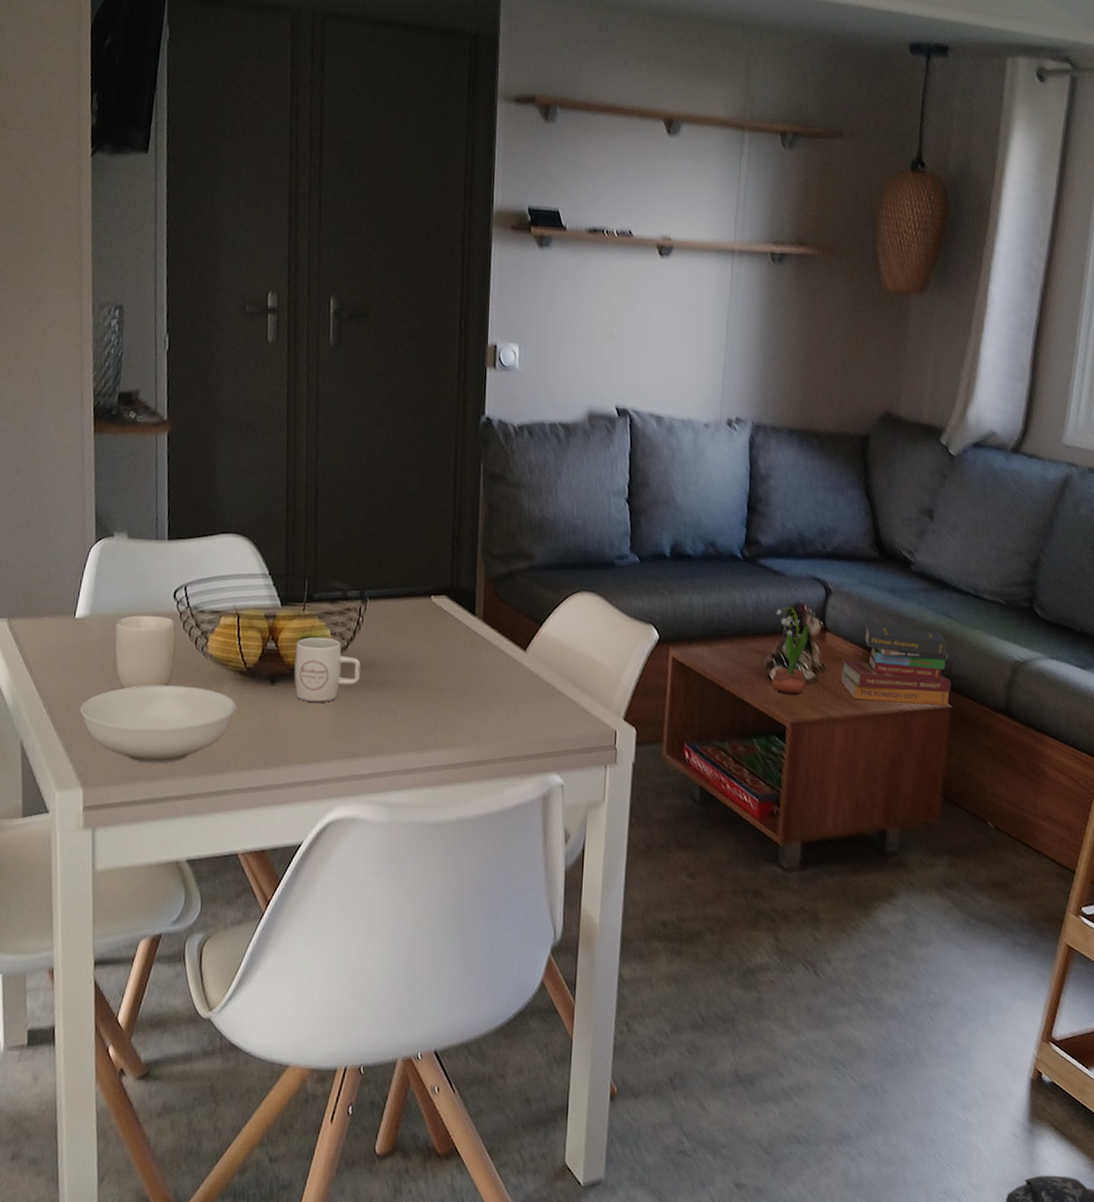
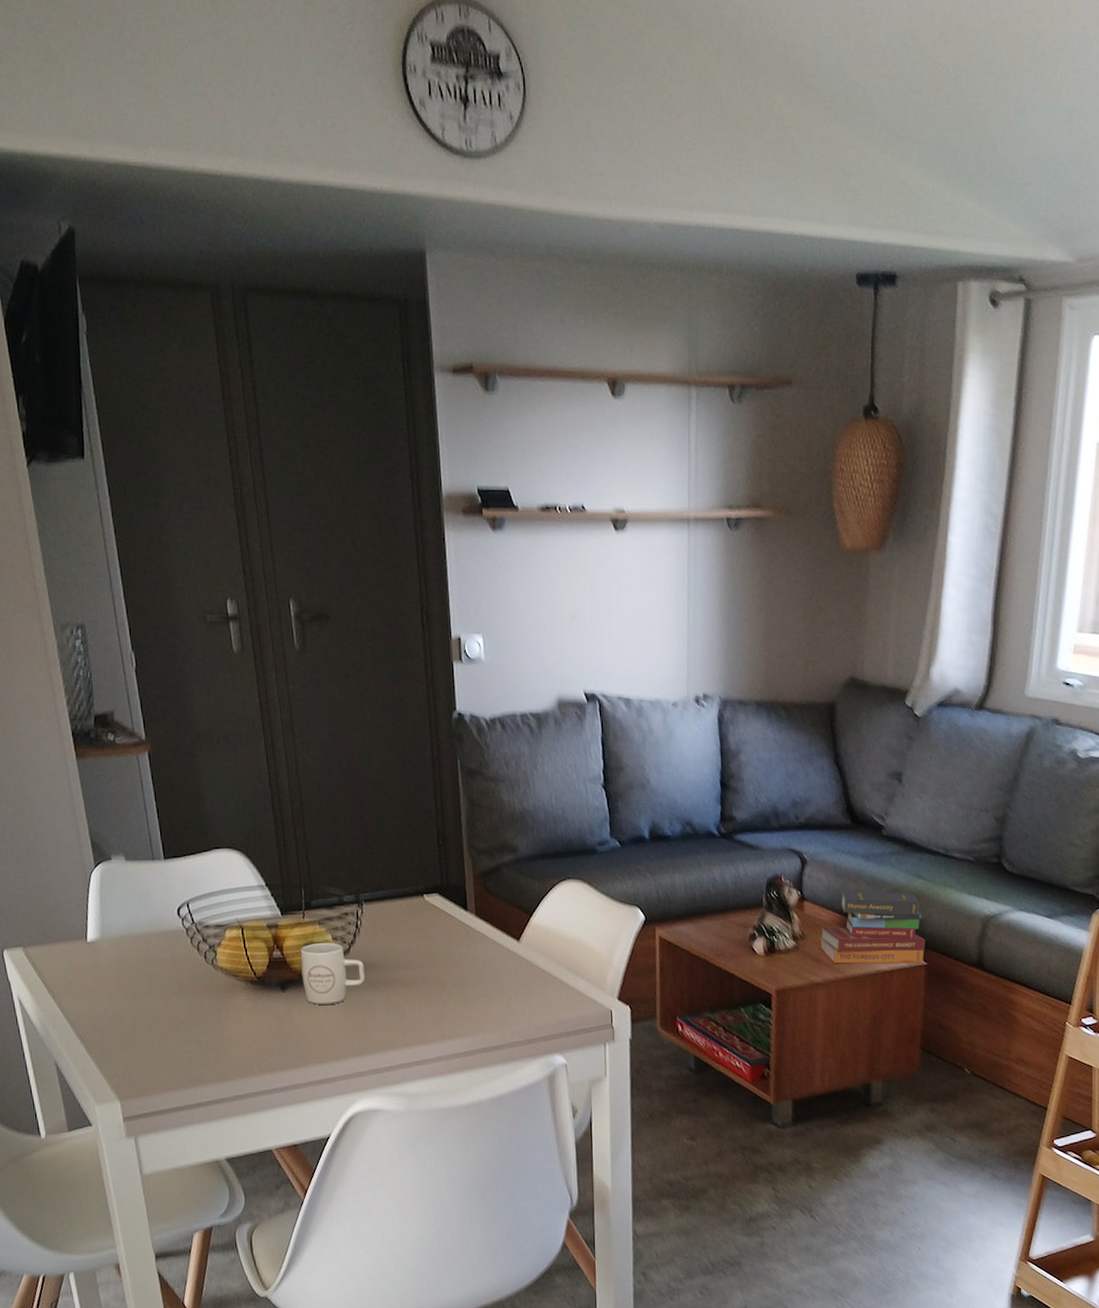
bowl: present [79,685,236,764] -> none [105,998,252,1074]
cup: present [114,615,176,689] -> none [127,933,188,1006]
potted flower: present [771,605,809,694] -> none [755,878,788,963]

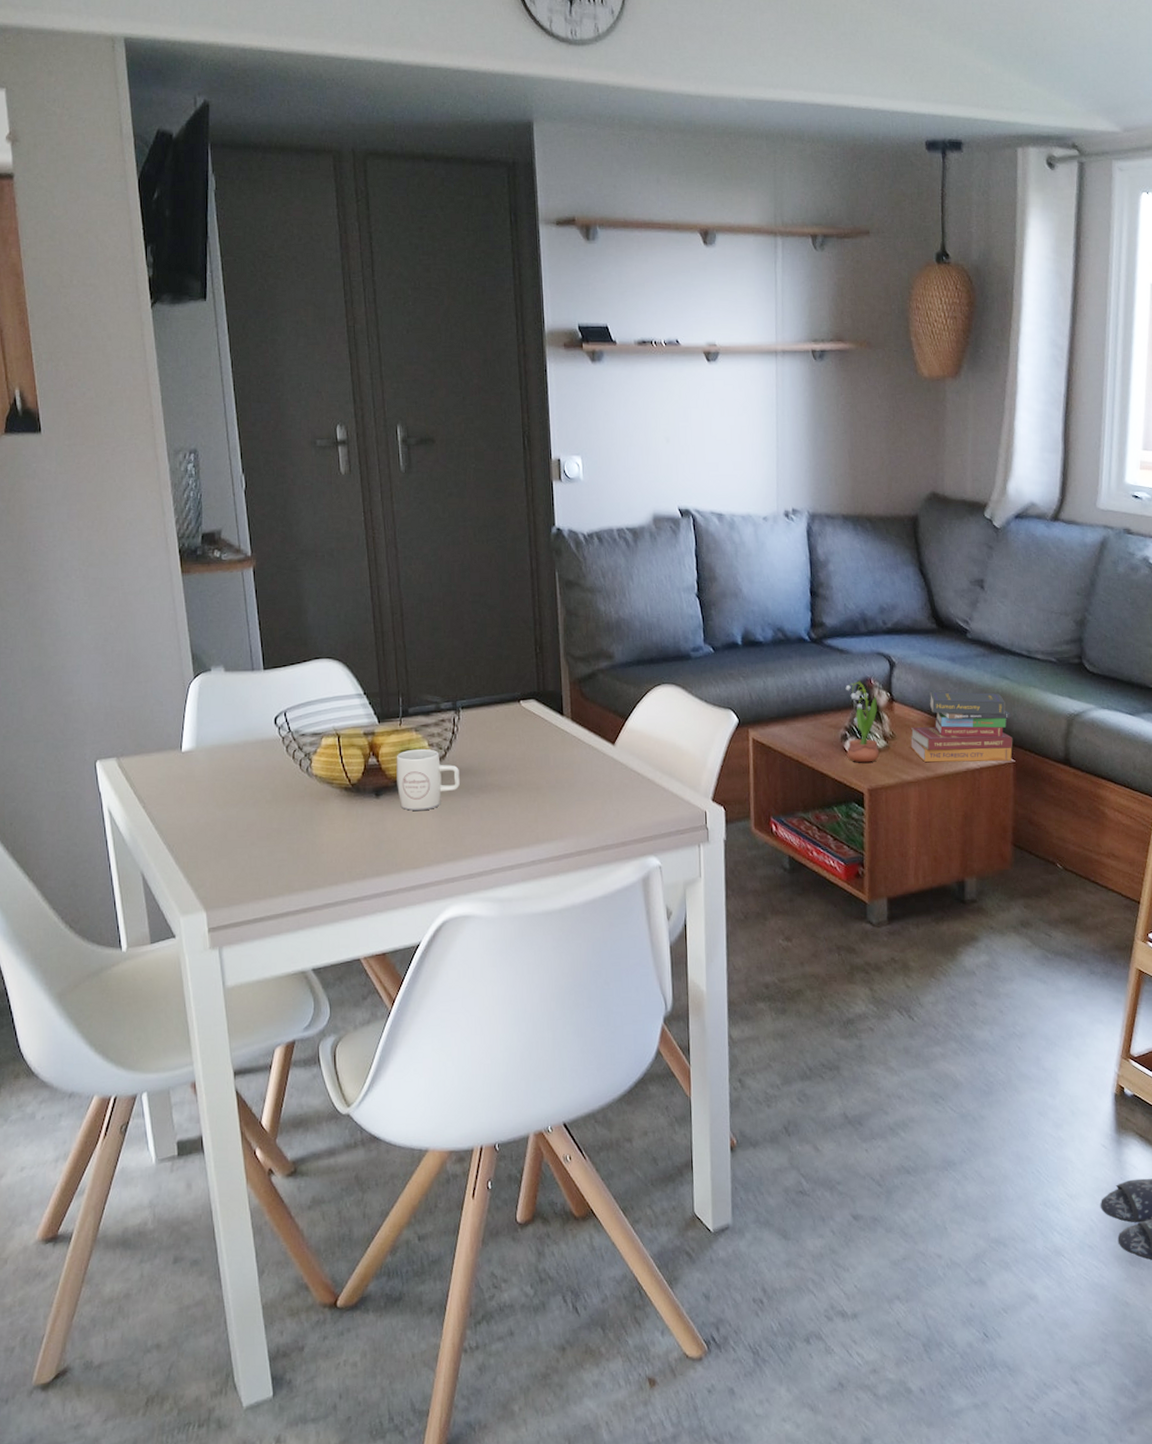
potted flower: none [755,878,788,963] -> present [845,680,880,763]

